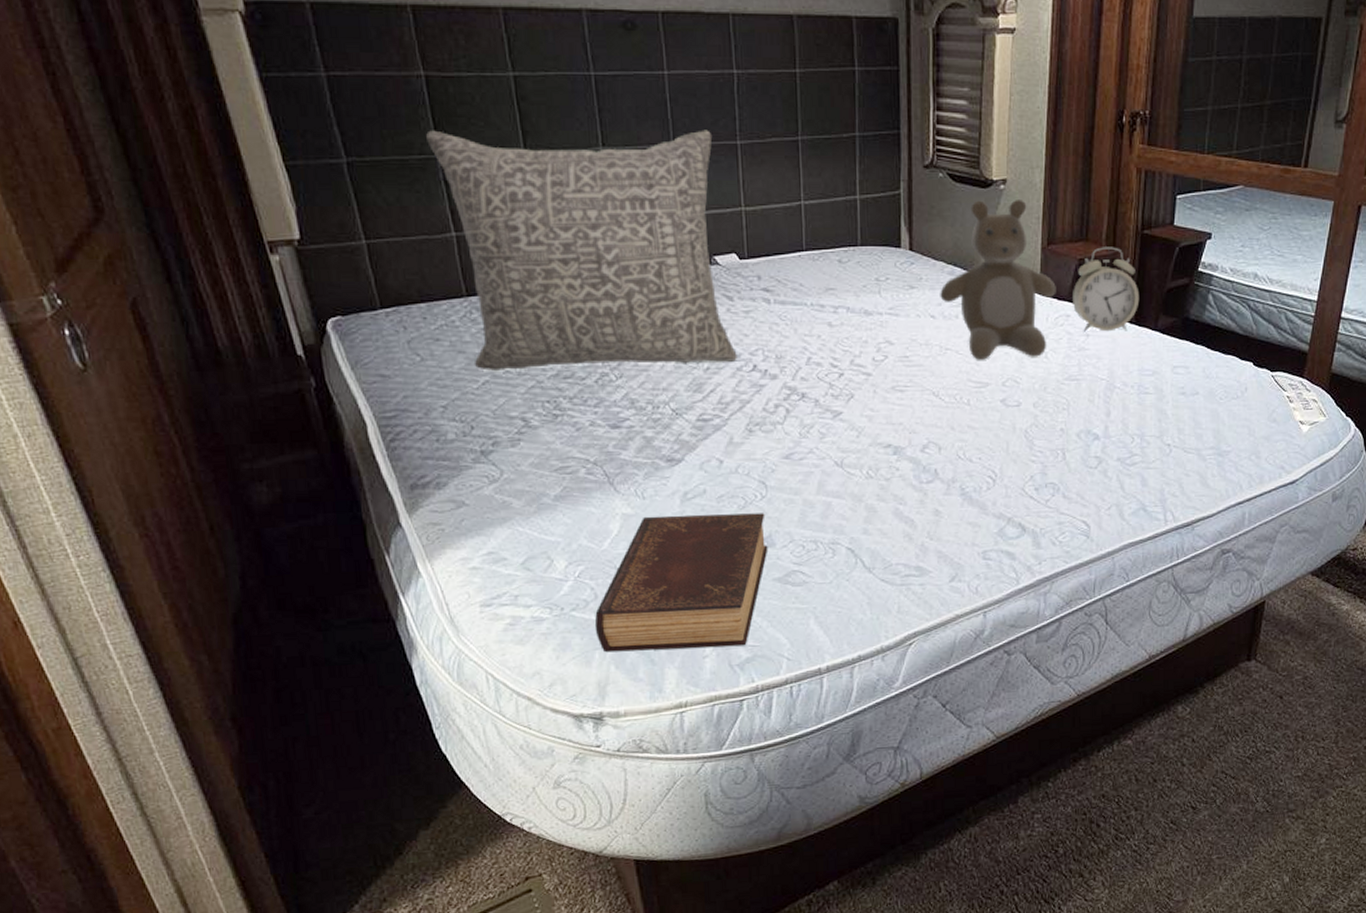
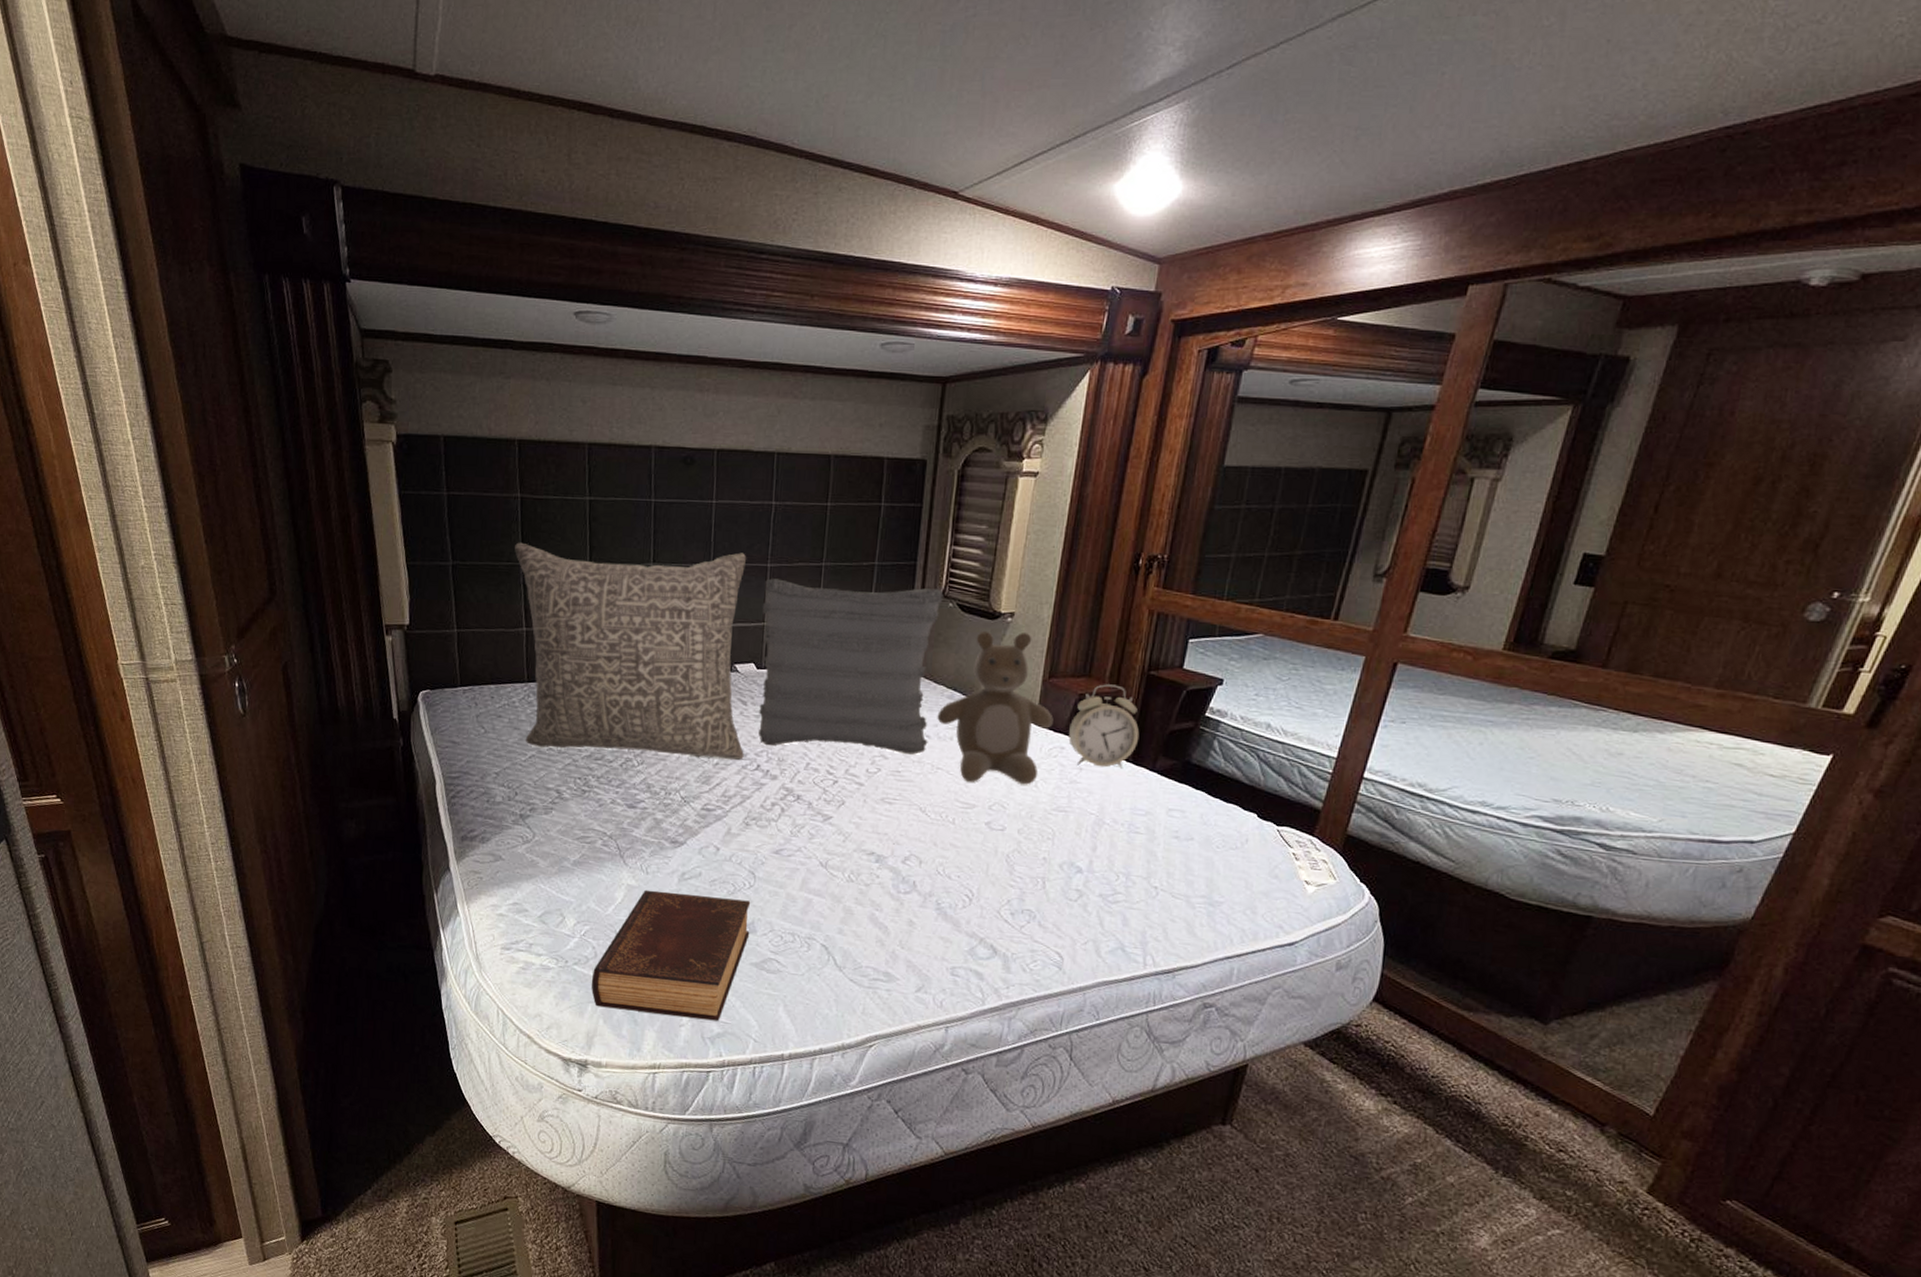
pillow: none [736,157,934,342] -> present [759,578,943,755]

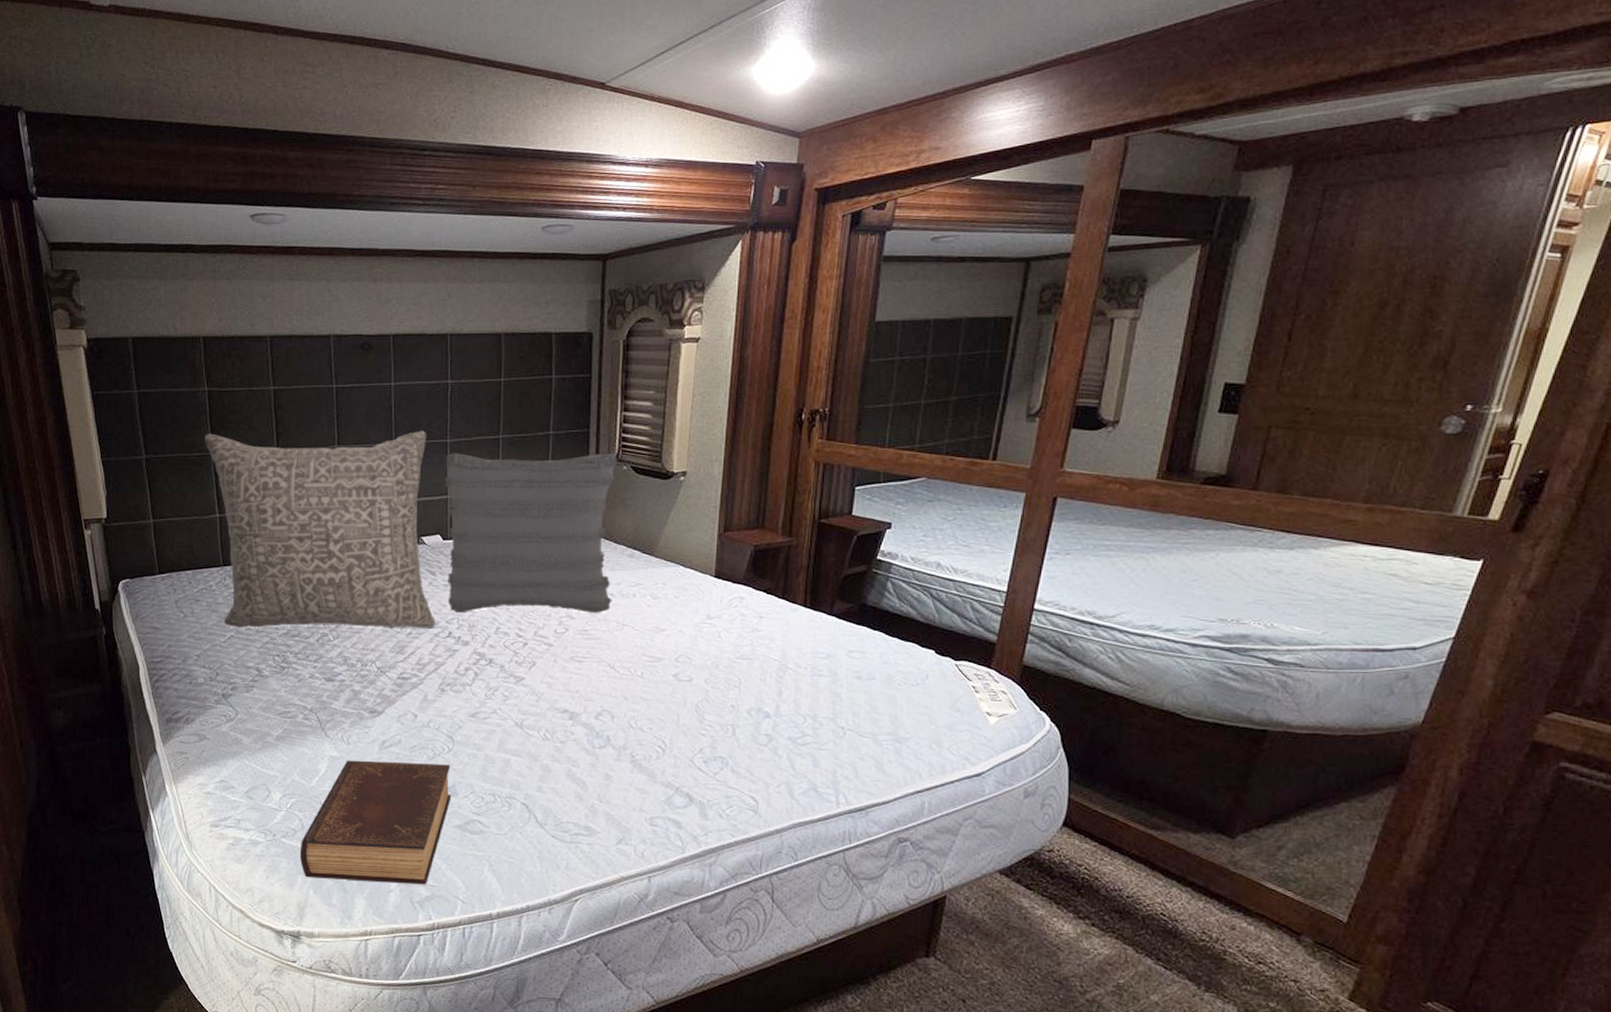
teddy bear: present [937,630,1053,785] -> none [619,490,731,636]
alarm clock: present [1068,684,1140,769] -> none [746,534,815,615]

